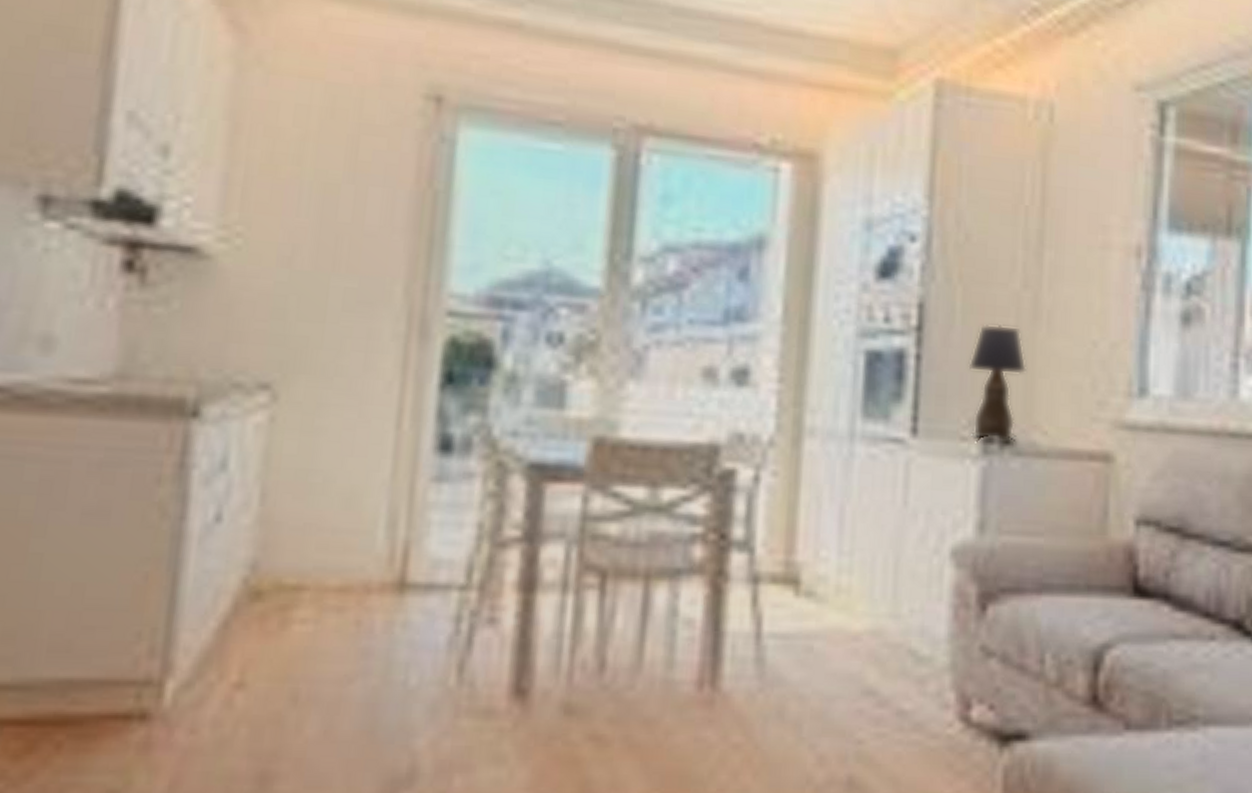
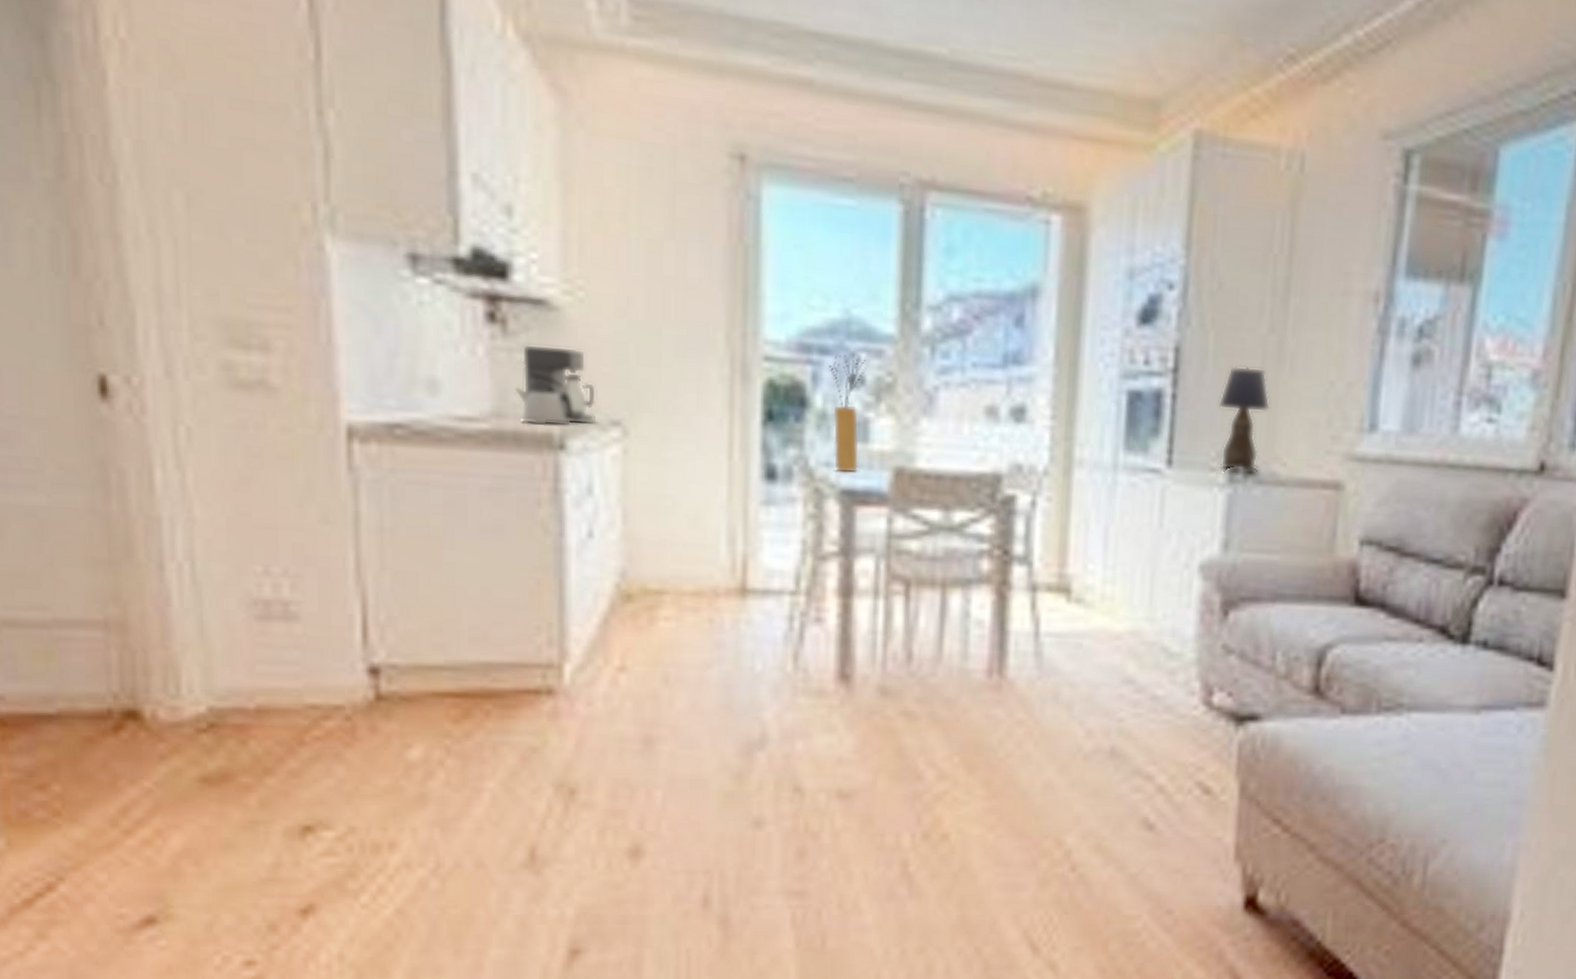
kettle: none [146,329,215,389] -> present [515,373,574,425]
coffee maker: none [156,298,244,388] -> present [522,346,596,424]
vase: none [522,302,570,444] -> present [829,348,869,473]

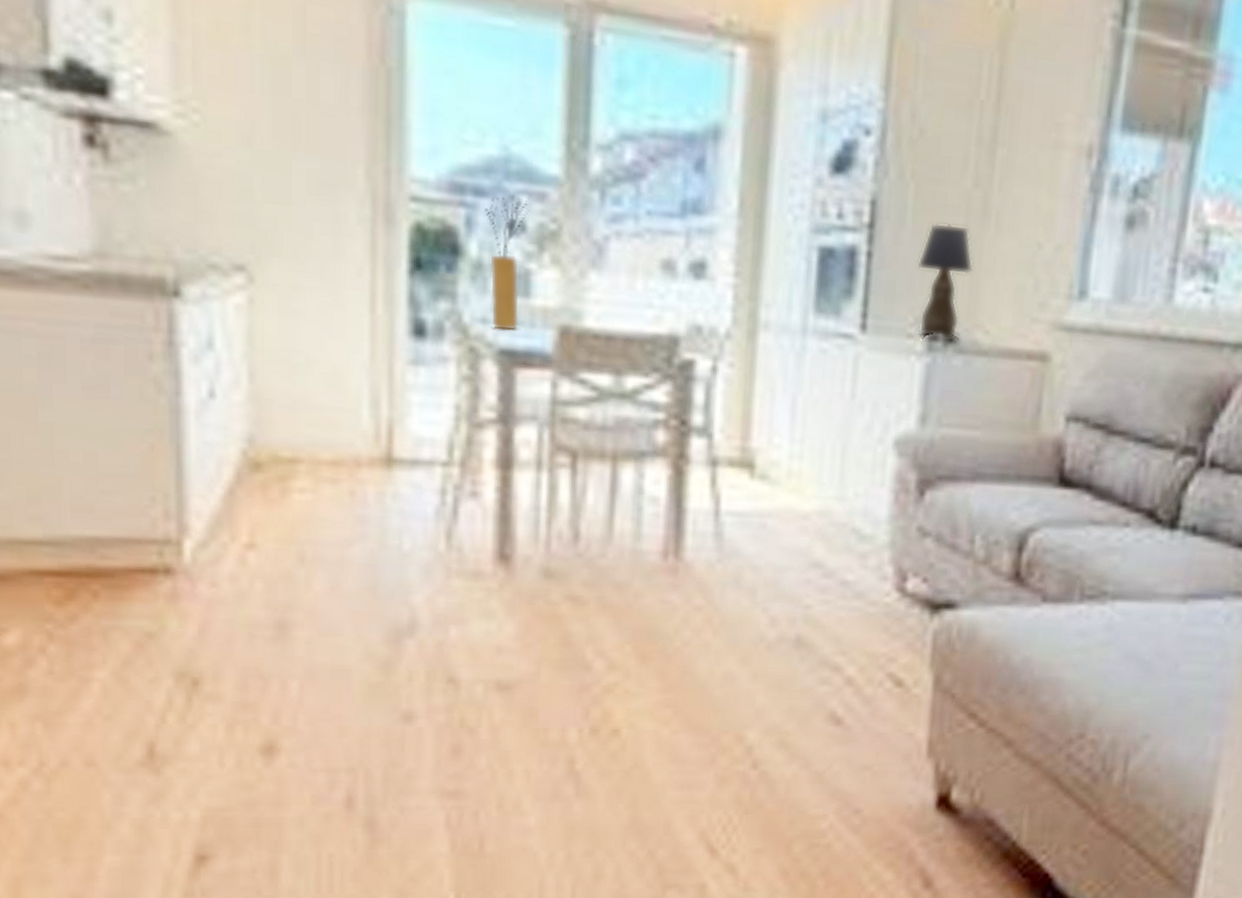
kettle: present [515,373,574,425] -> none [120,207,191,269]
coffee maker: present [522,346,596,424] -> none [128,176,215,268]

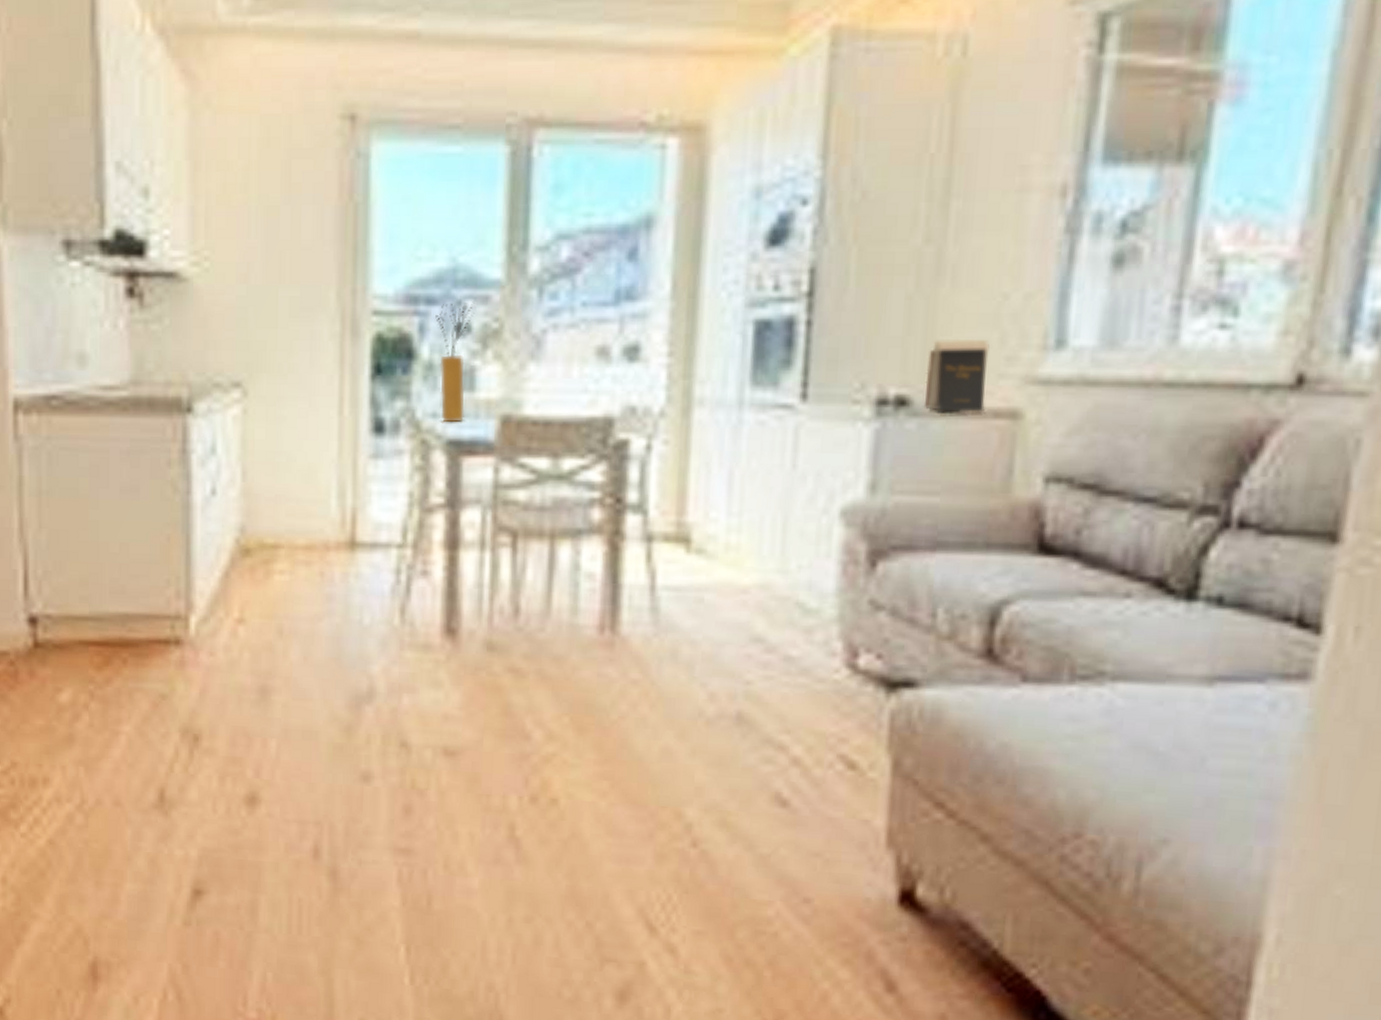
table lamp: present [917,223,974,340] -> none [862,283,928,403]
books: none [969,281,1025,354] -> present [923,338,990,414]

